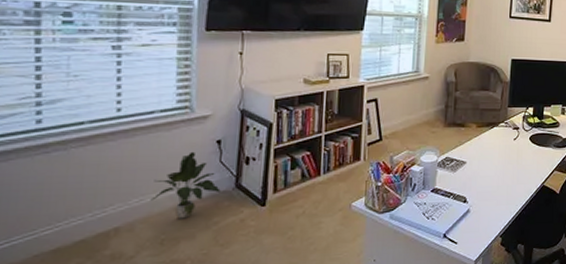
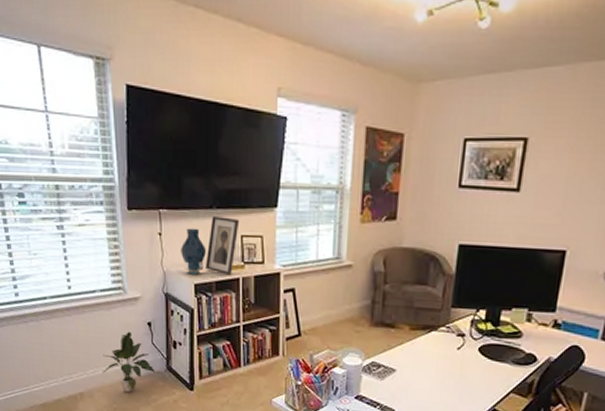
vase: none [262,47,292,91] -> present [180,228,207,275]
picture frame: none [289,37,327,90] -> present [206,216,240,276]

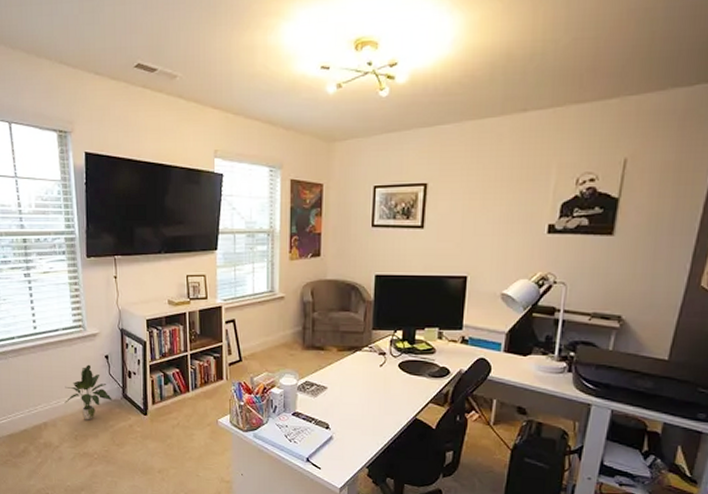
vase: present [180,228,207,275] -> none [133,271,157,312]
picture frame: present [206,216,240,276] -> none [156,260,185,311]

